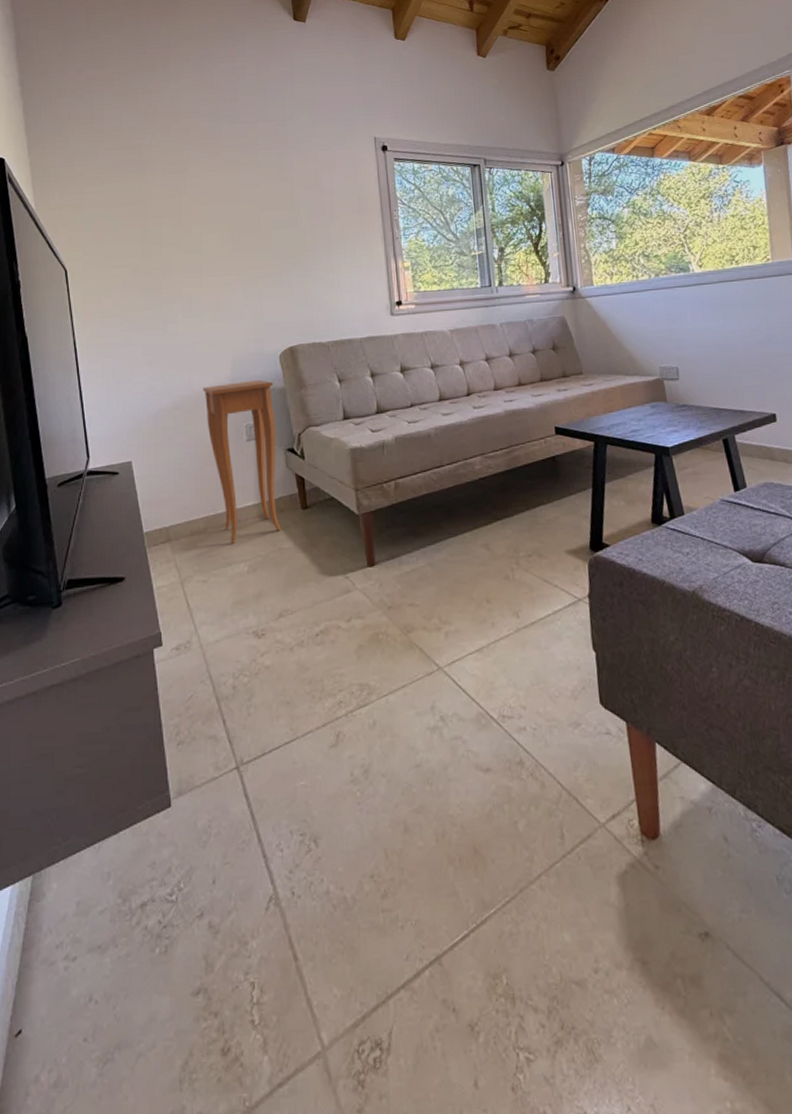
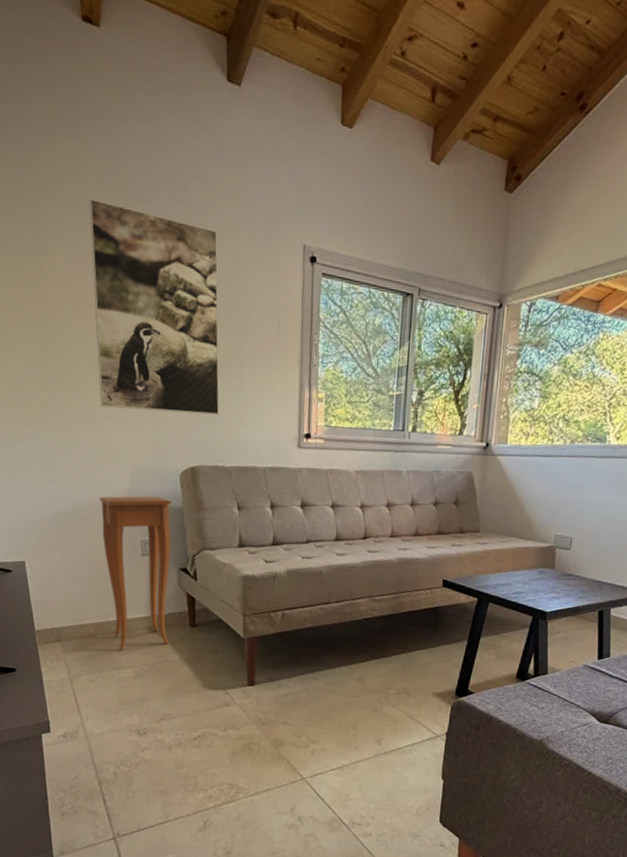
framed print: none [180,125,313,302] -> present [88,198,220,415]

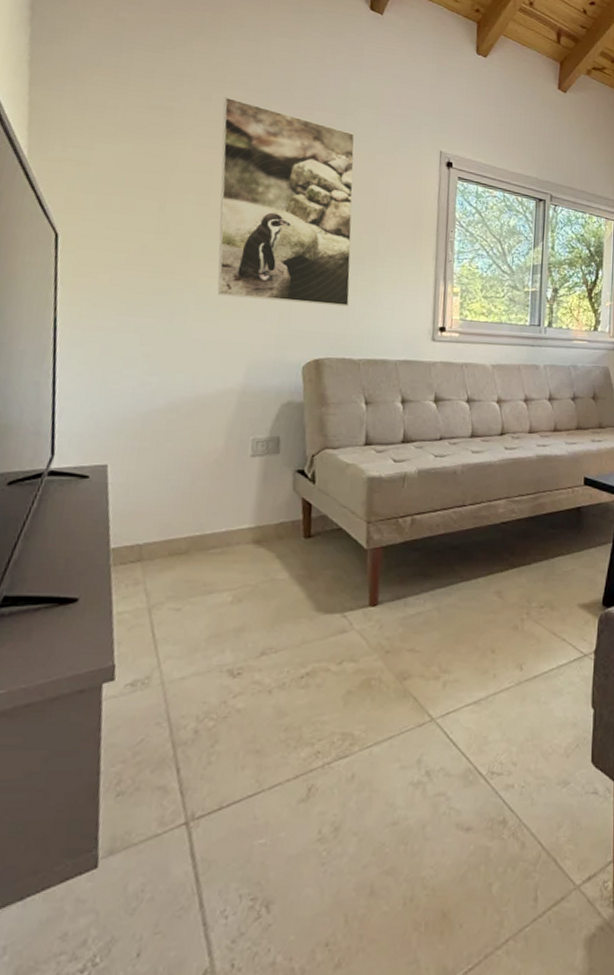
side table: present [99,496,171,650] -> none [206,390,291,569]

